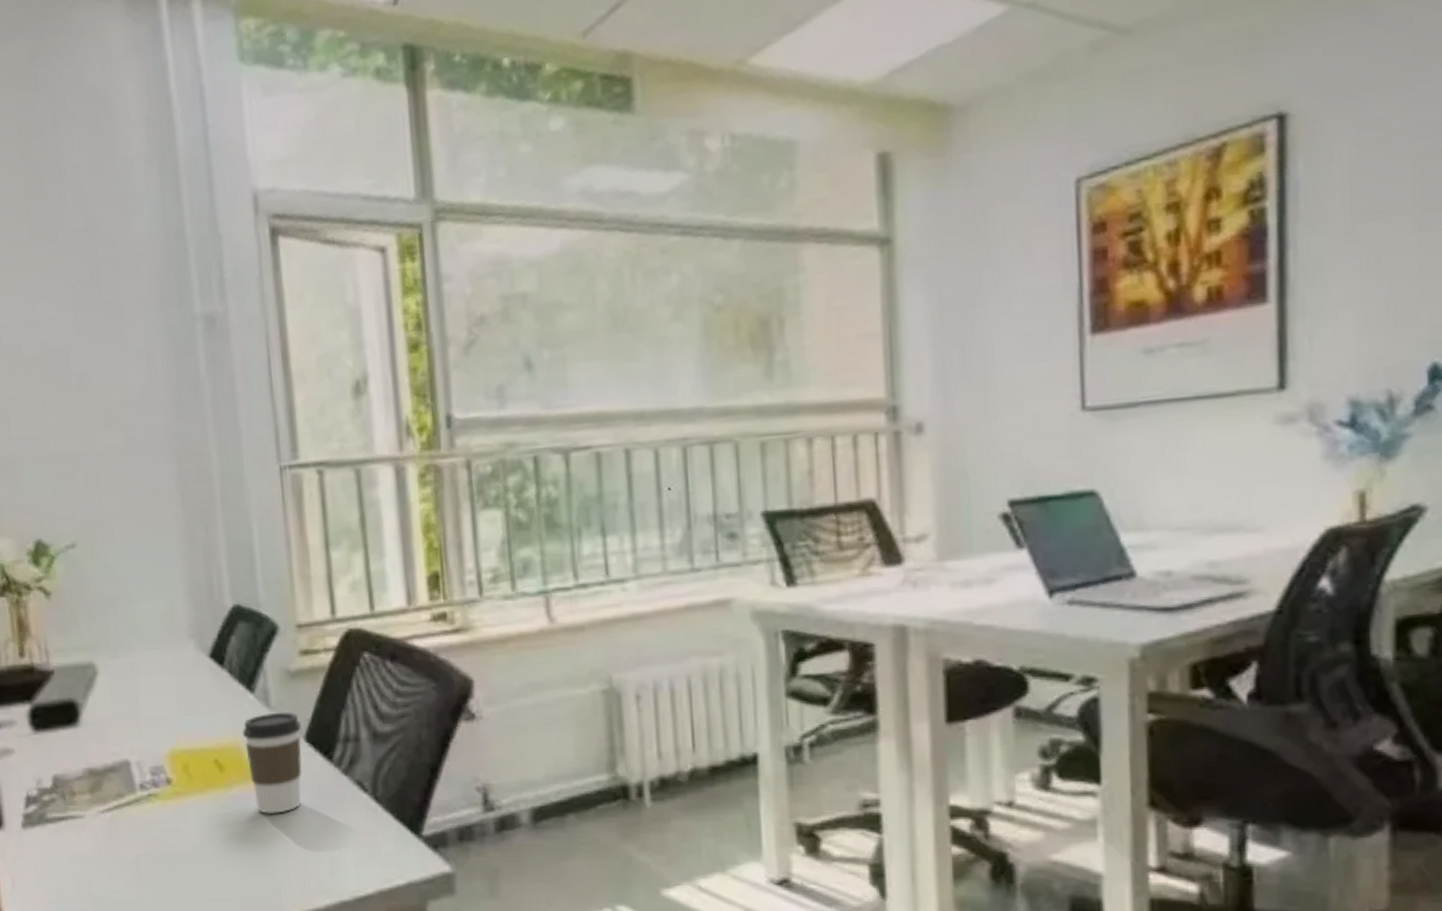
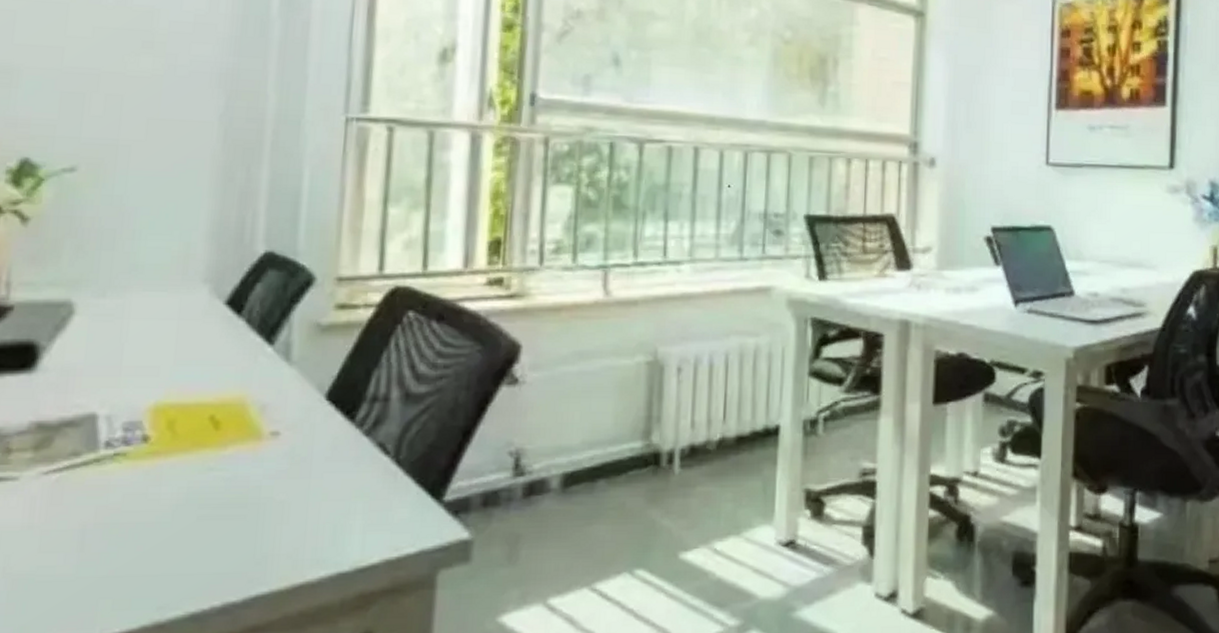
coffee cup: present [243,712,302,814] -> none [251,367,324,477]

